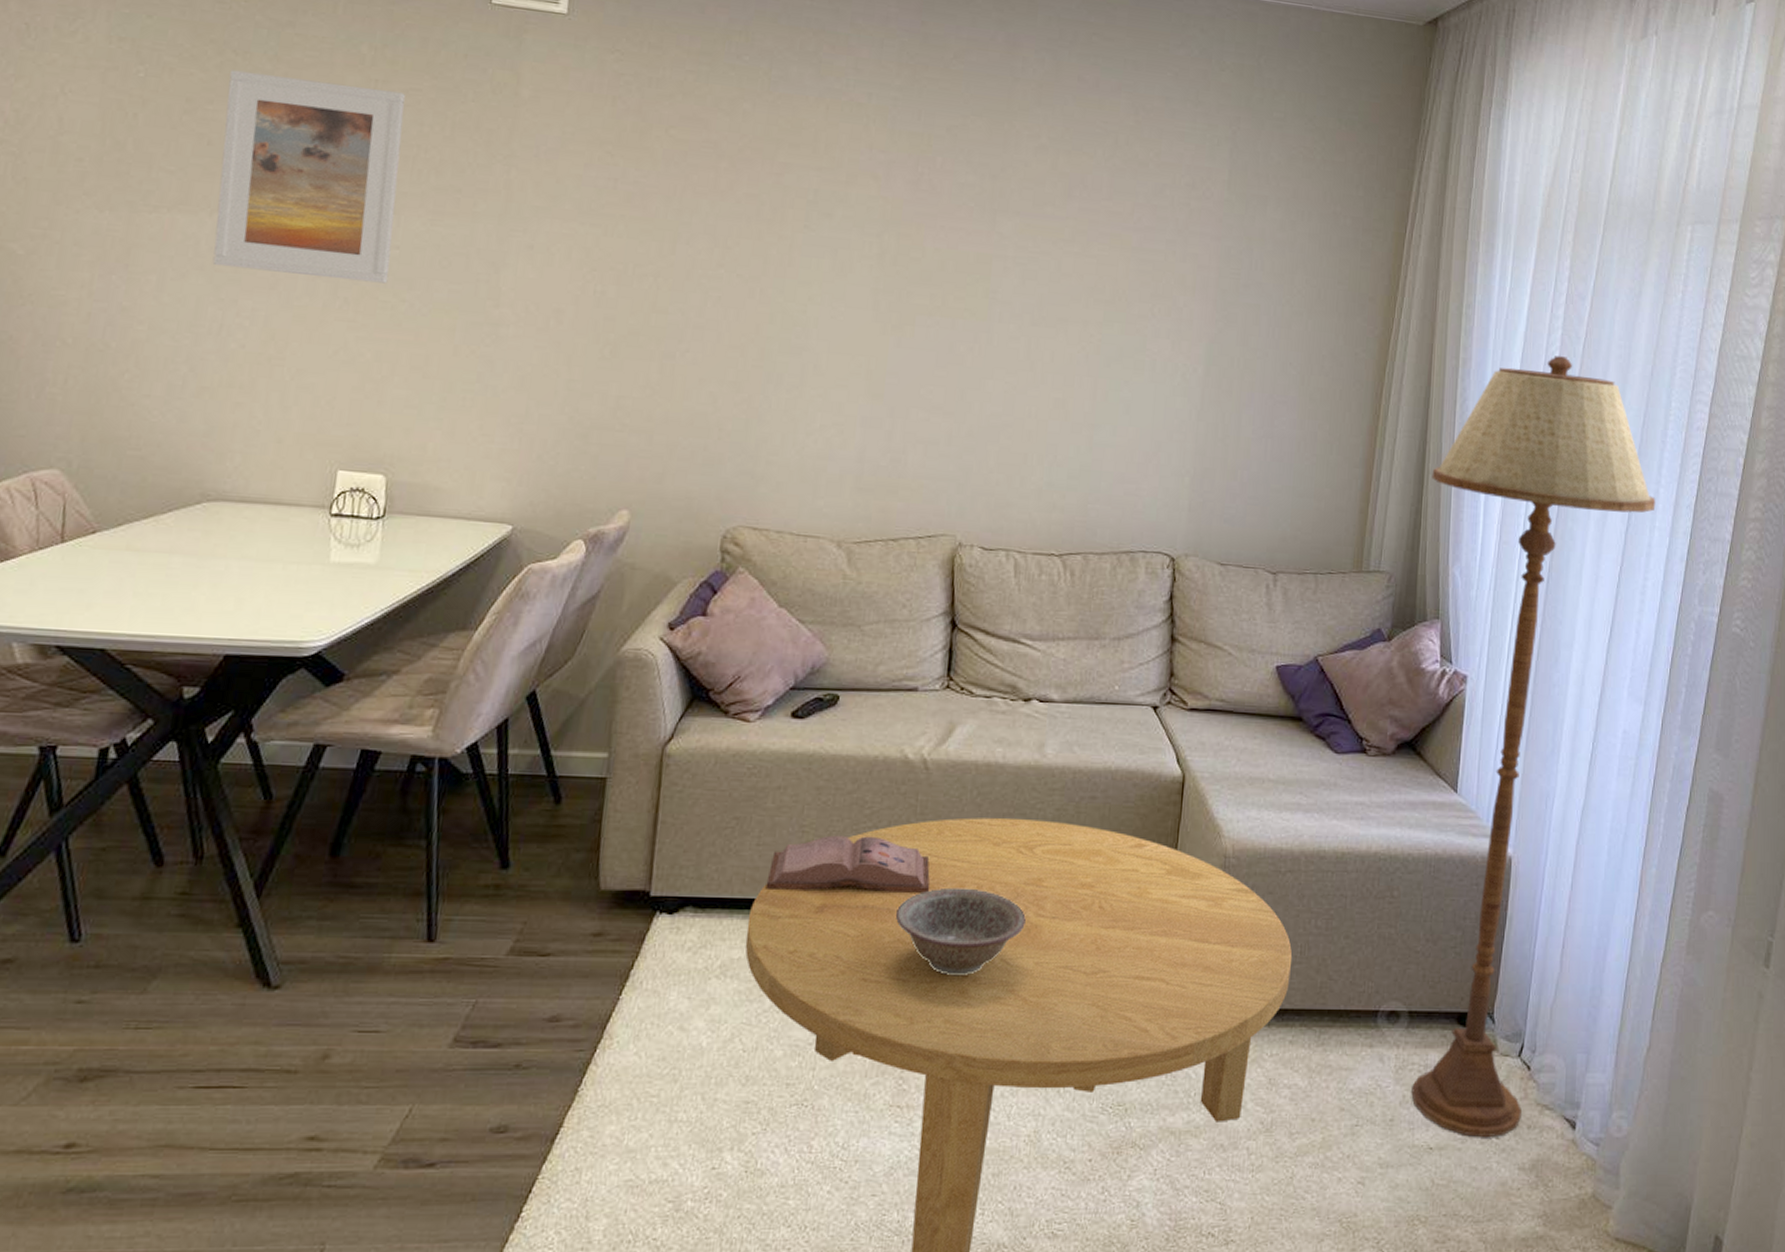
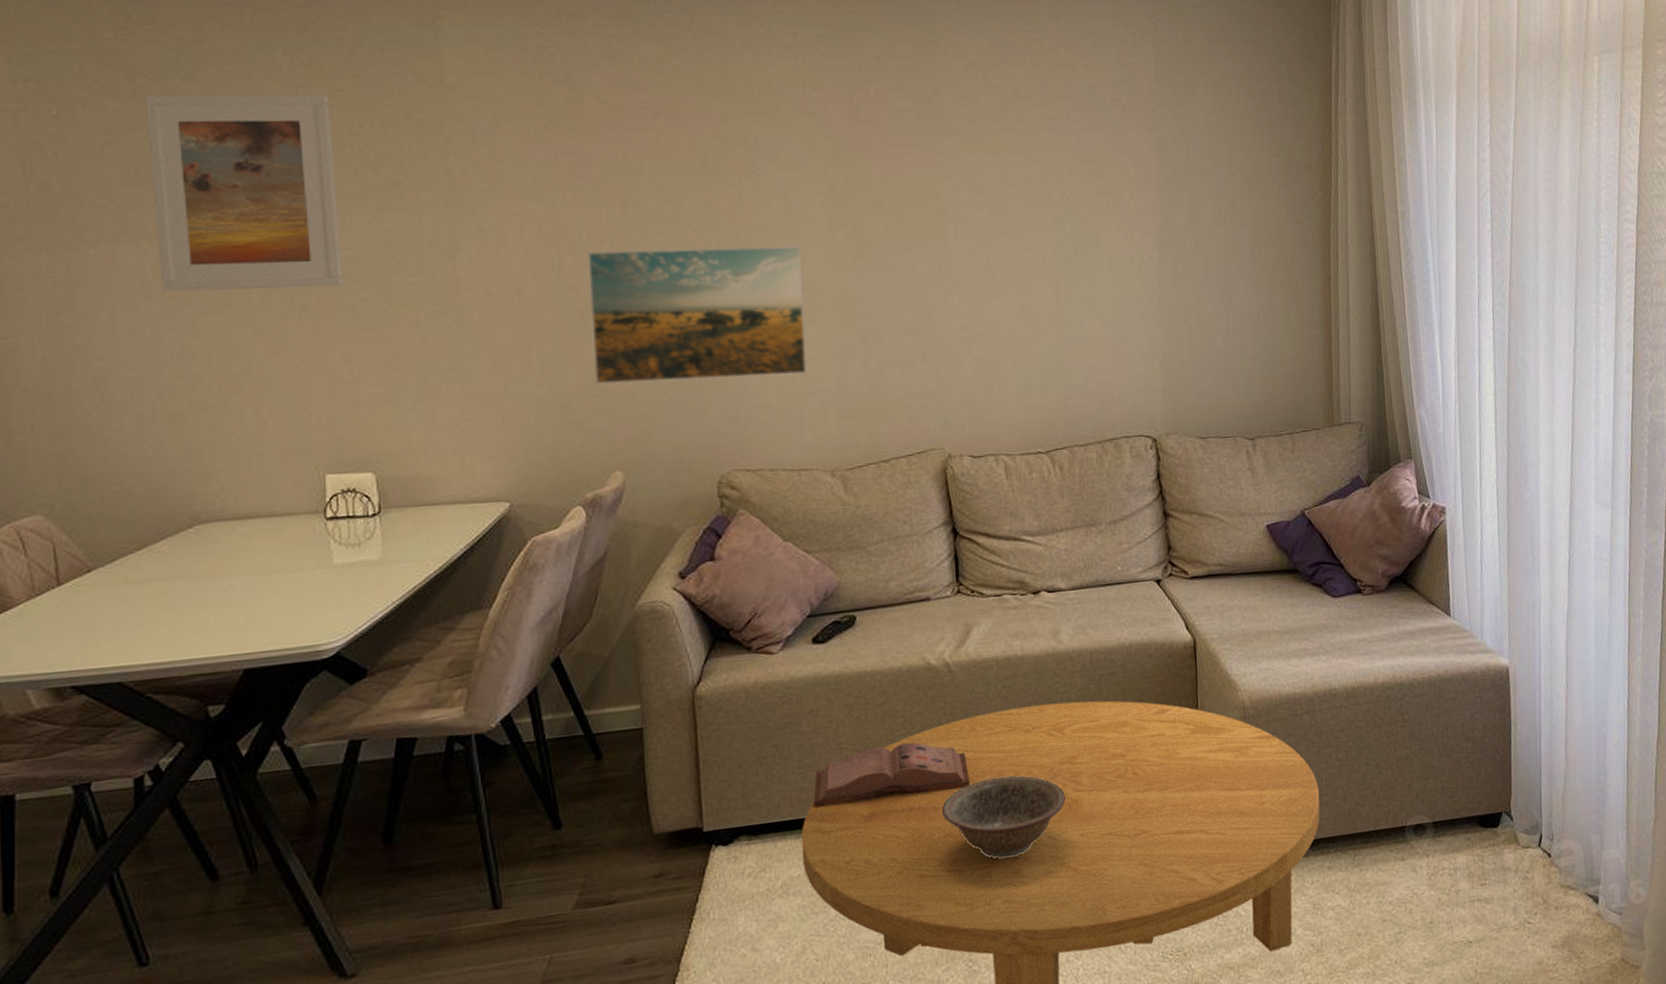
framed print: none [616,283,844,438] -> present [587,245,808,385]
floor lamp: present [1411,356,1656,1138] -> none [1387,196,1598,925]

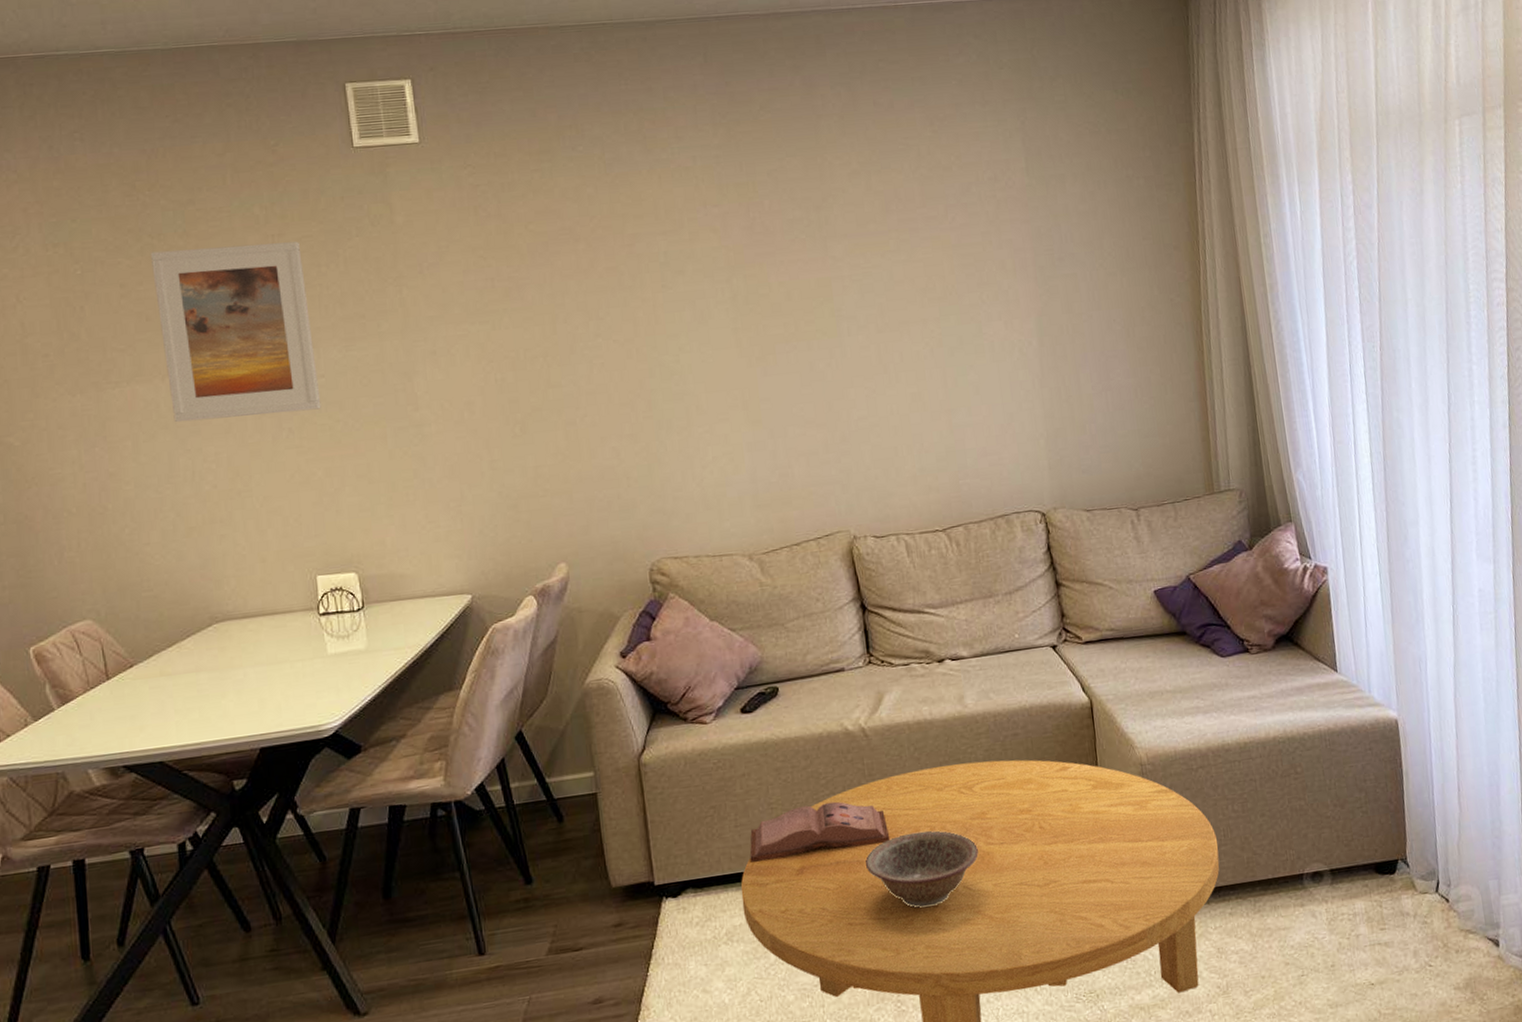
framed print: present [587,245,808,385] -> none [524,350,724,486]

